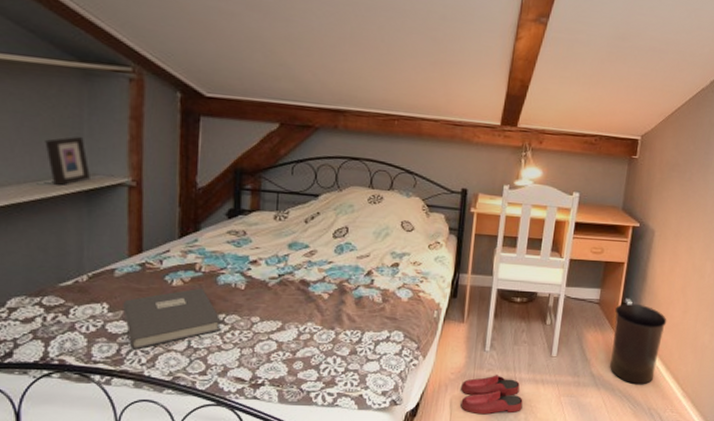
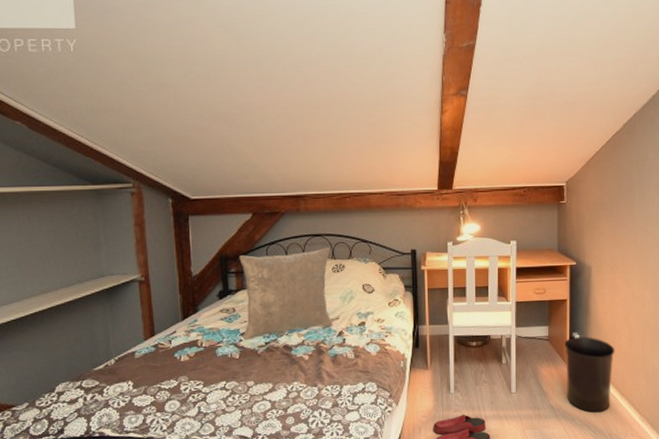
picture frame: present [45,136,90,186] -> none [72,245,109,288]
book: present [123,287,221,350] -> none [144,360,223,419]
pillow: none [252,171,368,270] -> present [239,248,332,341]

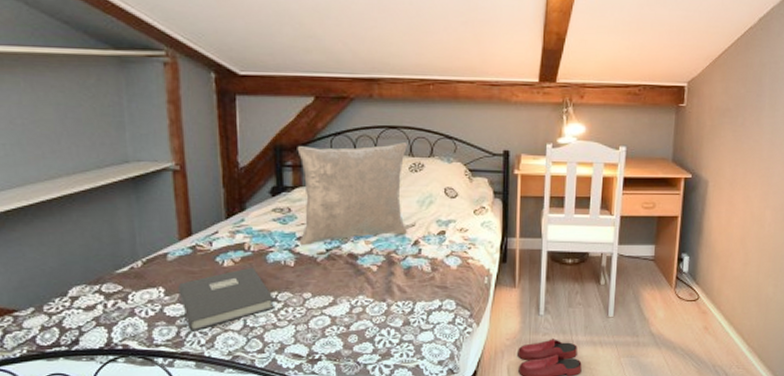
book: none [144,360,223,419] -> present [178,267,274,332]
waste bin: present [565,336,615,413] -> none [670,258,727,342]

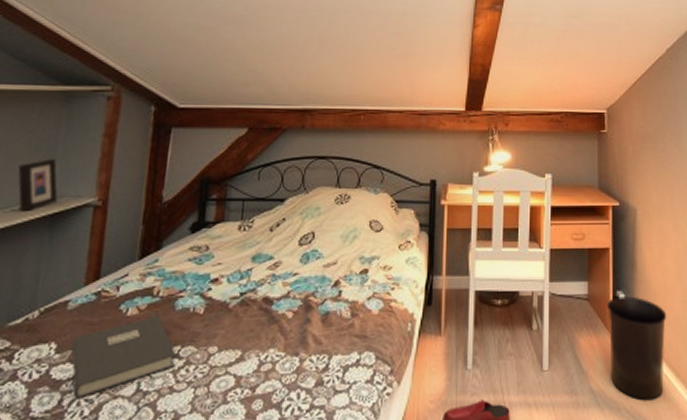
picture frame: none [89,123,135,175] -> present [17,158,58,213]
pillow: present [297,142,407,246] -> none [212,173,335,290]
waste bin: none [670,258,727,342] -> present [607,296,667,401]

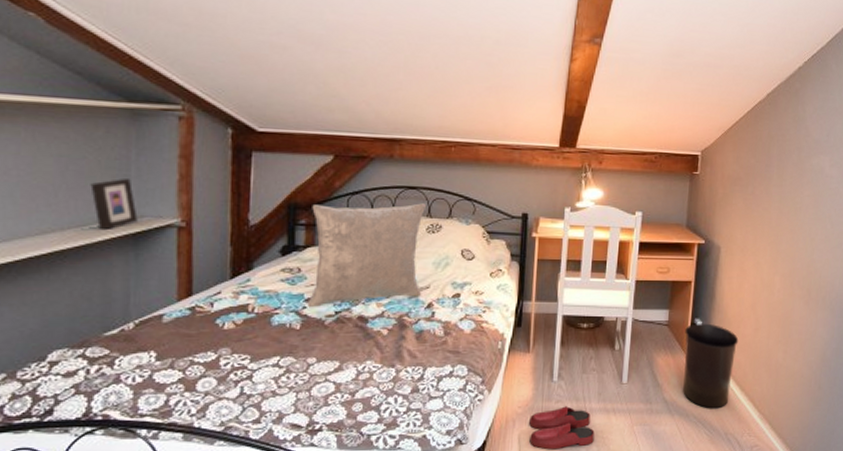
book: present [71,315,176,399] -> none [171,330,276,400]
pillow: none [212,173,335,290] -> present [307,203,426,308]

